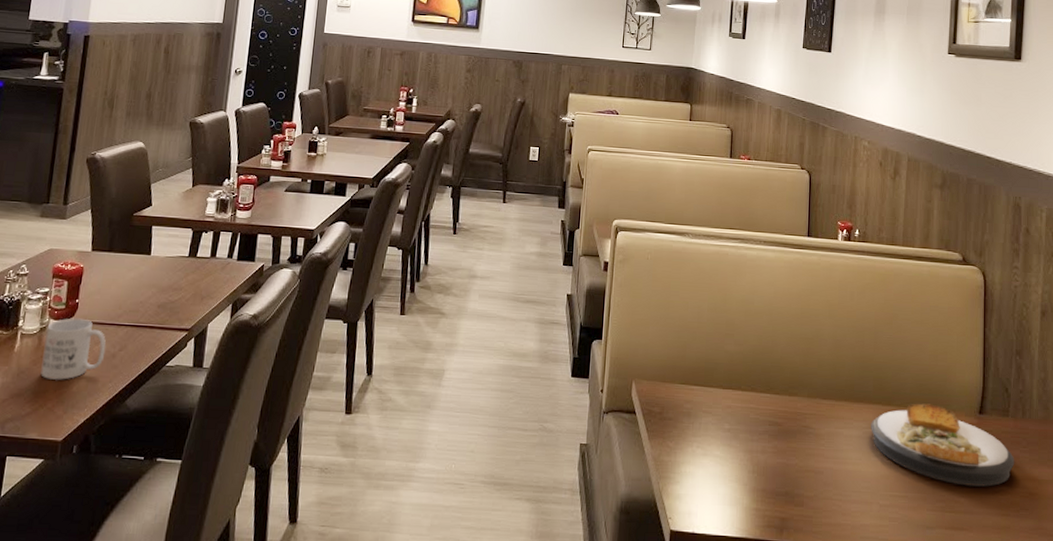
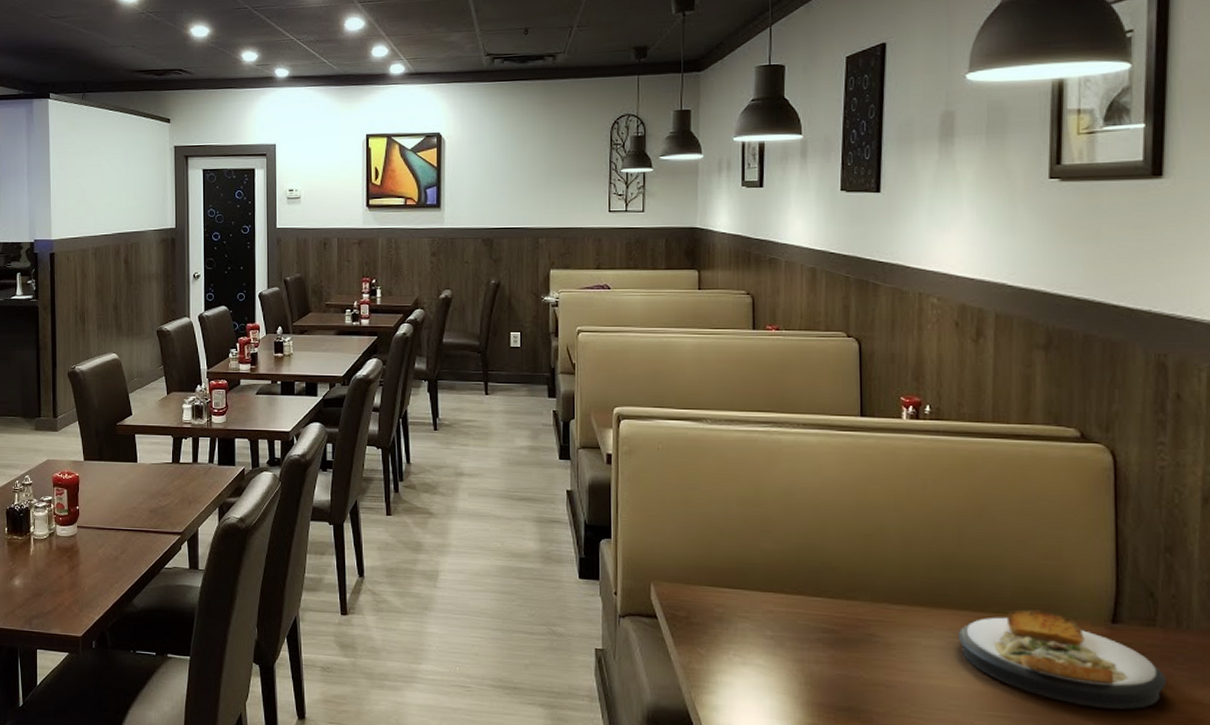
mug: present [40,318,107,381] -> none [55,523,109,582]

